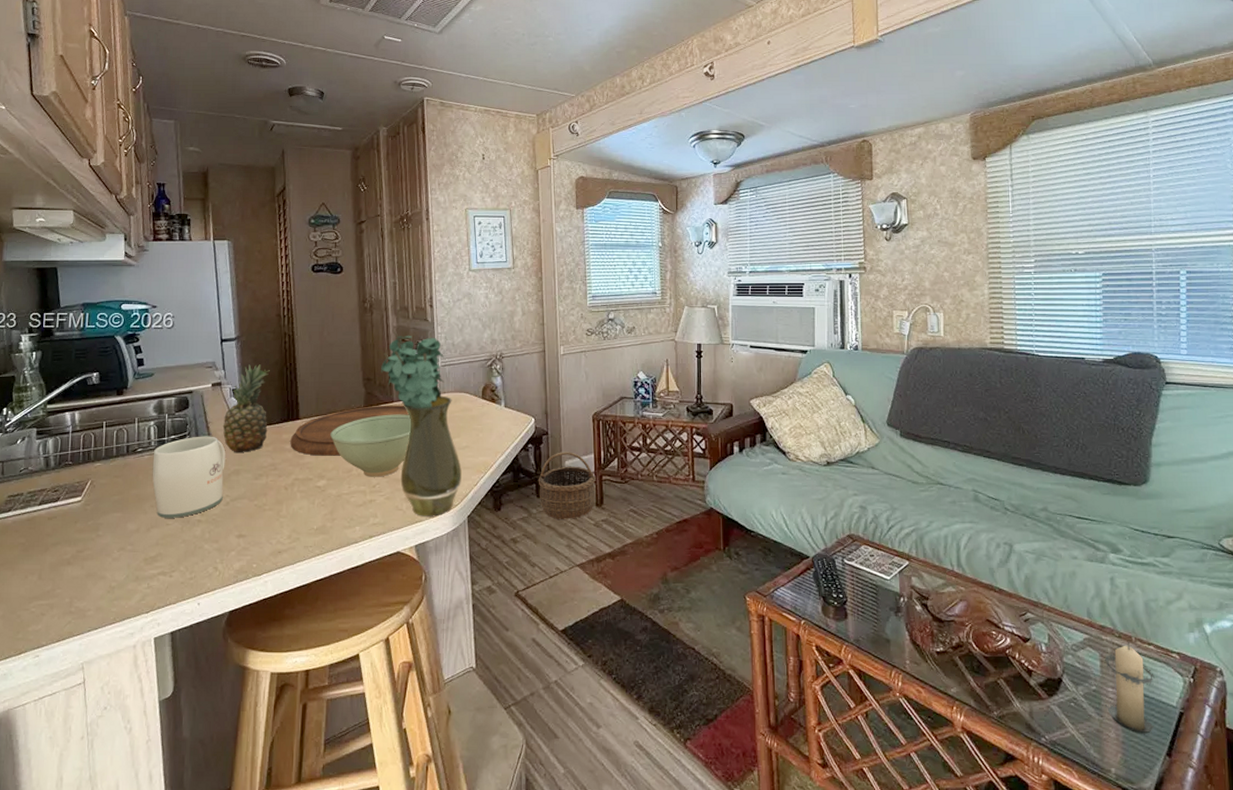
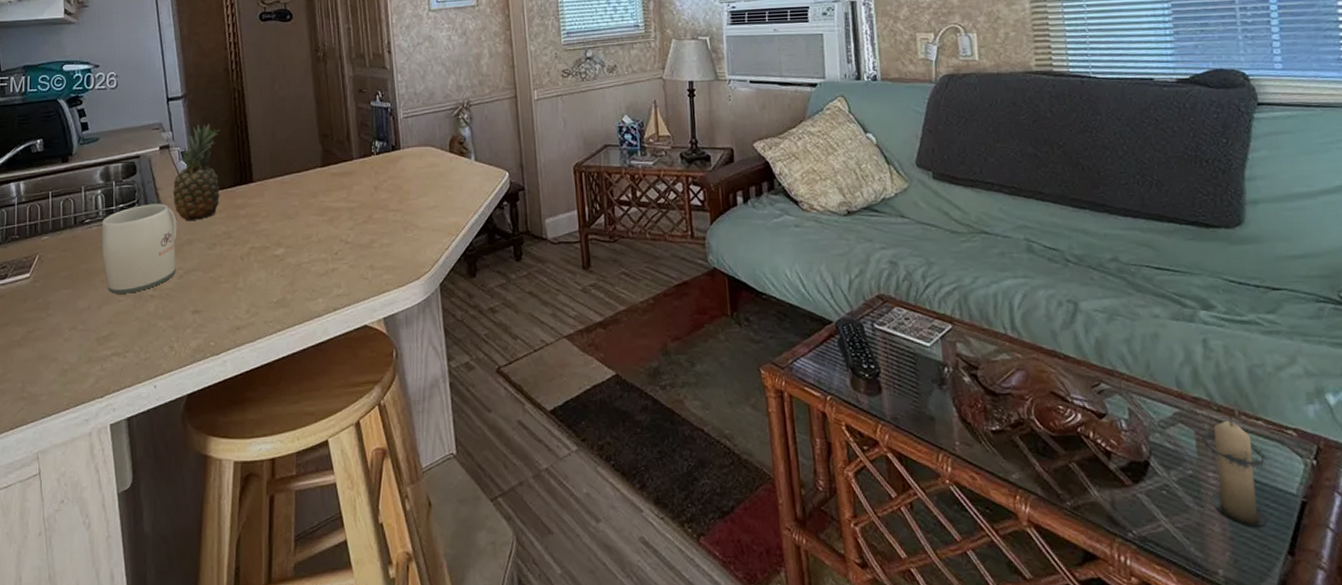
cutting board: present [290,405,410,456] -> none [244,162,371,222]
bowl: present [330,414,412,477] -> none [287,172,374,243]
vase: present [381,330,462,516] -> none [338,80,431,285]
wicker basket: present [538,452,596,519] -> none [515,208,582,285]

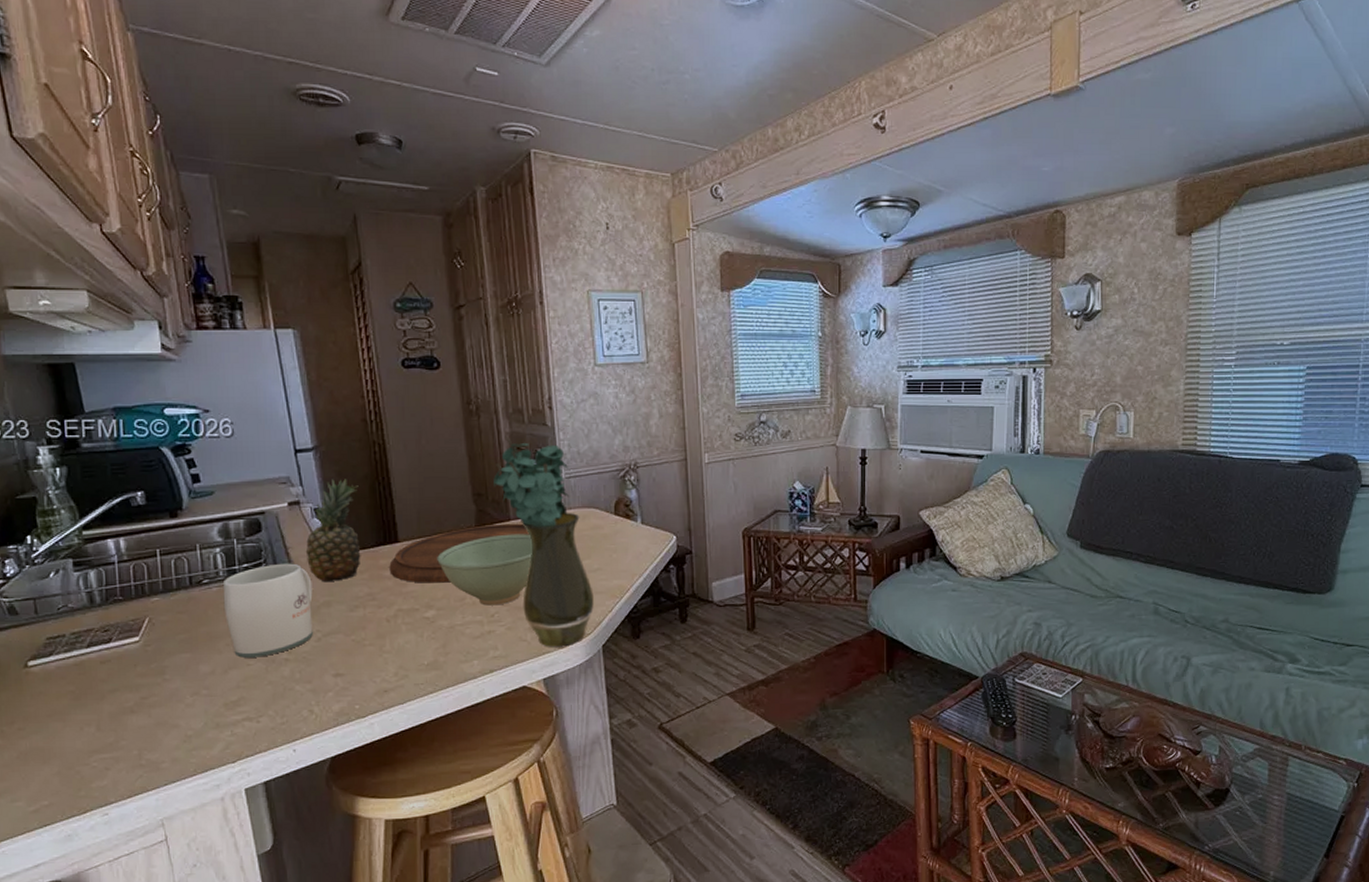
cutting board: none [244,162,371,222] -> present [389,523,530,583]
bowl: none [287,172,374,243] -> present [437,534,533,606]
vase: none [338,80,431,285] -> present [493,437,594,647]
candle: present [1202,415,1270,528] -> none [1270,750,1320,838]

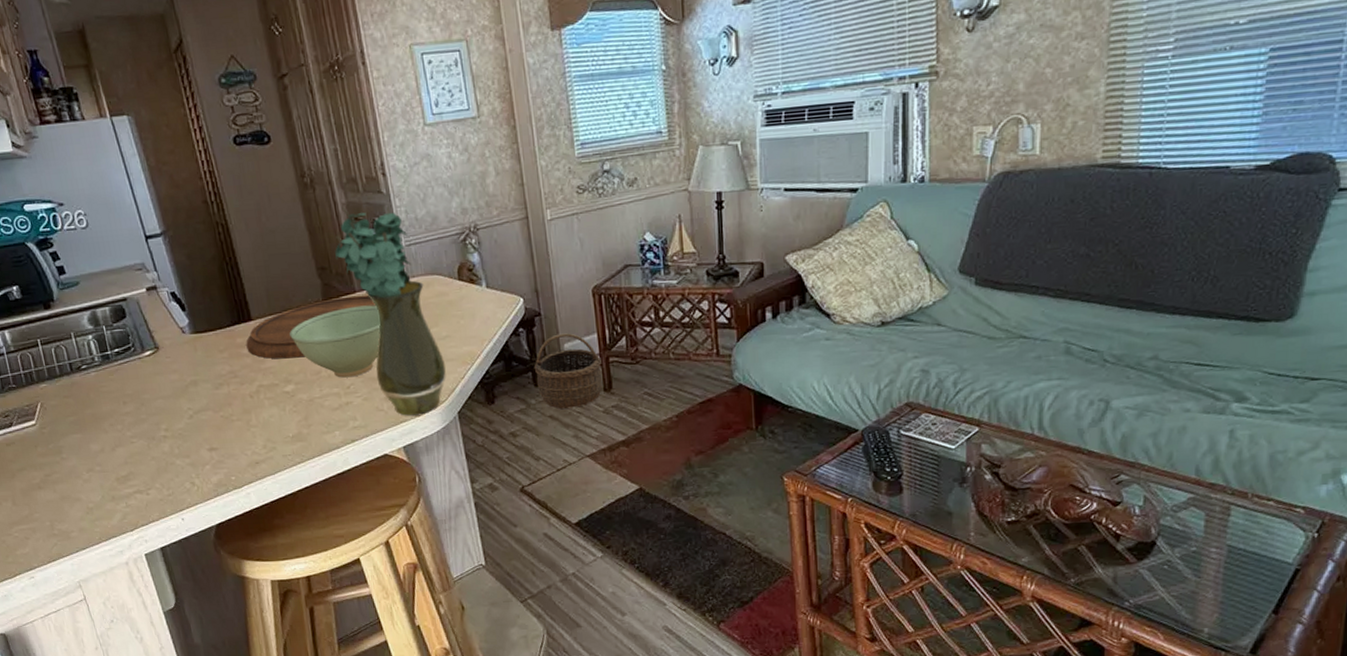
mug: present [222,563,313,658] -> none [99,346,185,436]
fruit: present [305,479,361,583] -> none [167,261,219,363]
wicker basket: none [681,572,747,646] -> present [534,333,603,409]

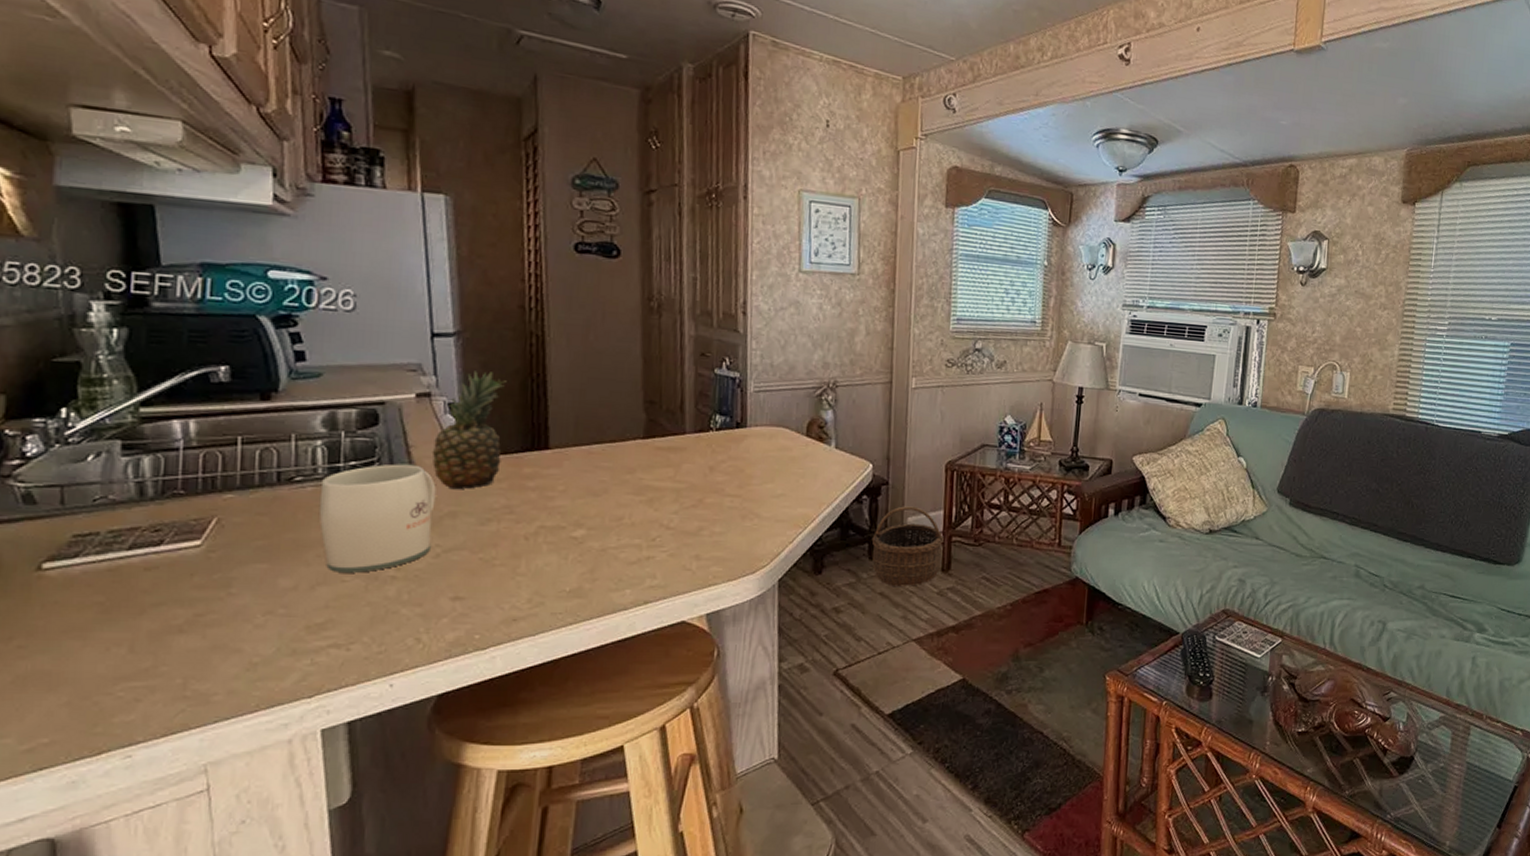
mug: none [99,346,185,436] -> present [318,464,436,573]
fruit: none [167,261,219,363] -> present [431,371,507,490]
cutting board: present [246,295,377,359] -> none [534,436,707,499]
bowl: present [289,305,381,378] -> none [594,449,709,528]
vase: present [335,206,446,416] -> none [670,340,774,579]

